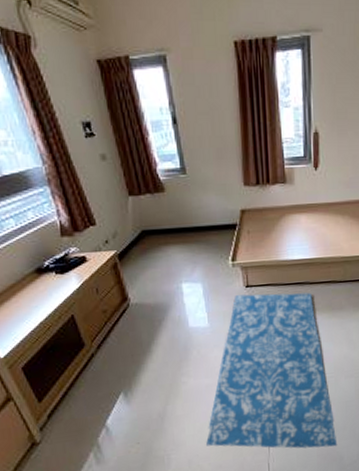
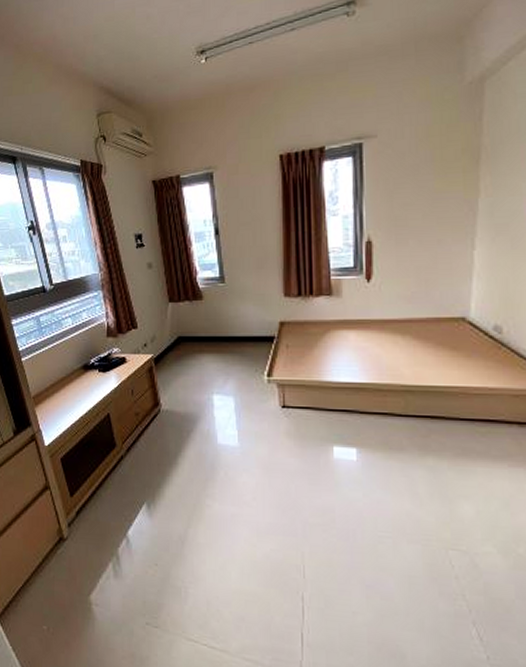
rug: present [205,292,338,449] -> none [227,415,397,637]

